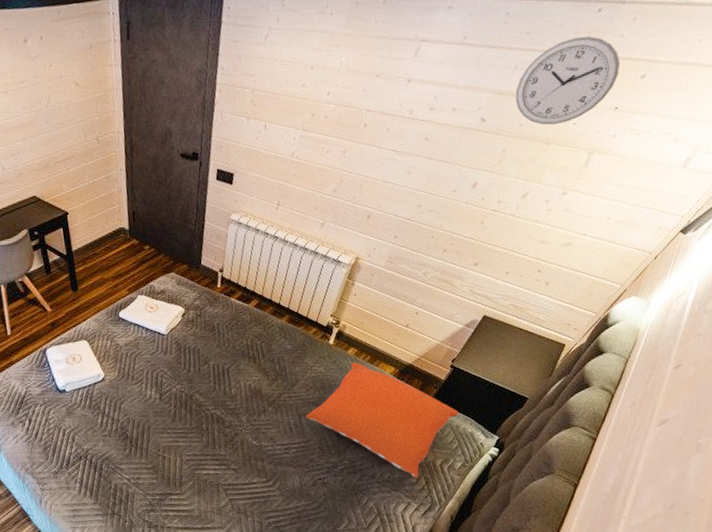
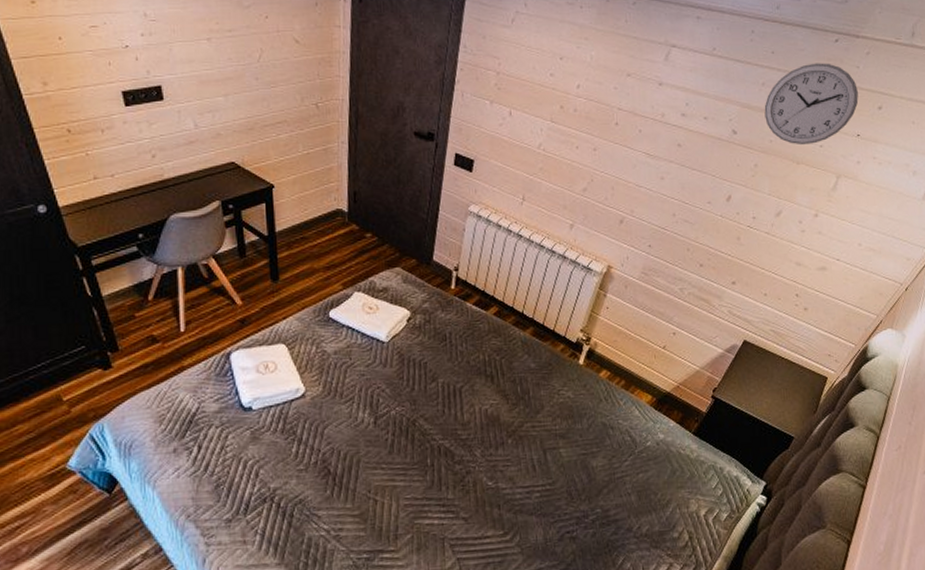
pillow: present [306,362,459,478] -> none [552,387,723,532]

